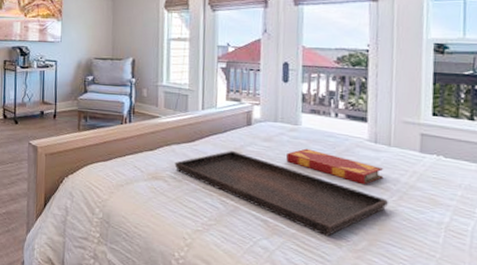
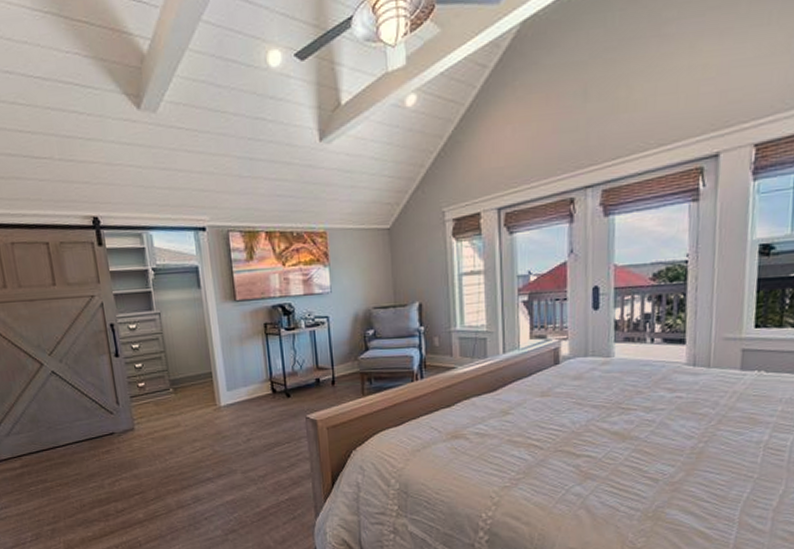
serving tray: present [174,151,388,237] -> none [475,395,706,473]
hardback book: present [286,148,384,185] -> none [599,381,703,413]

